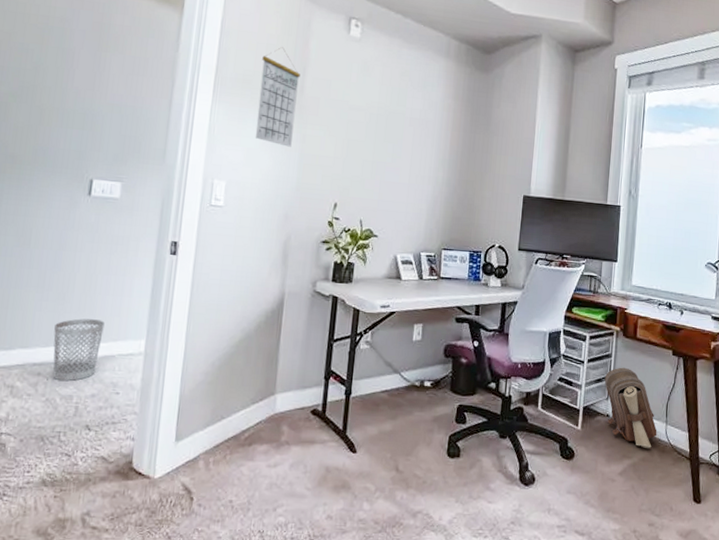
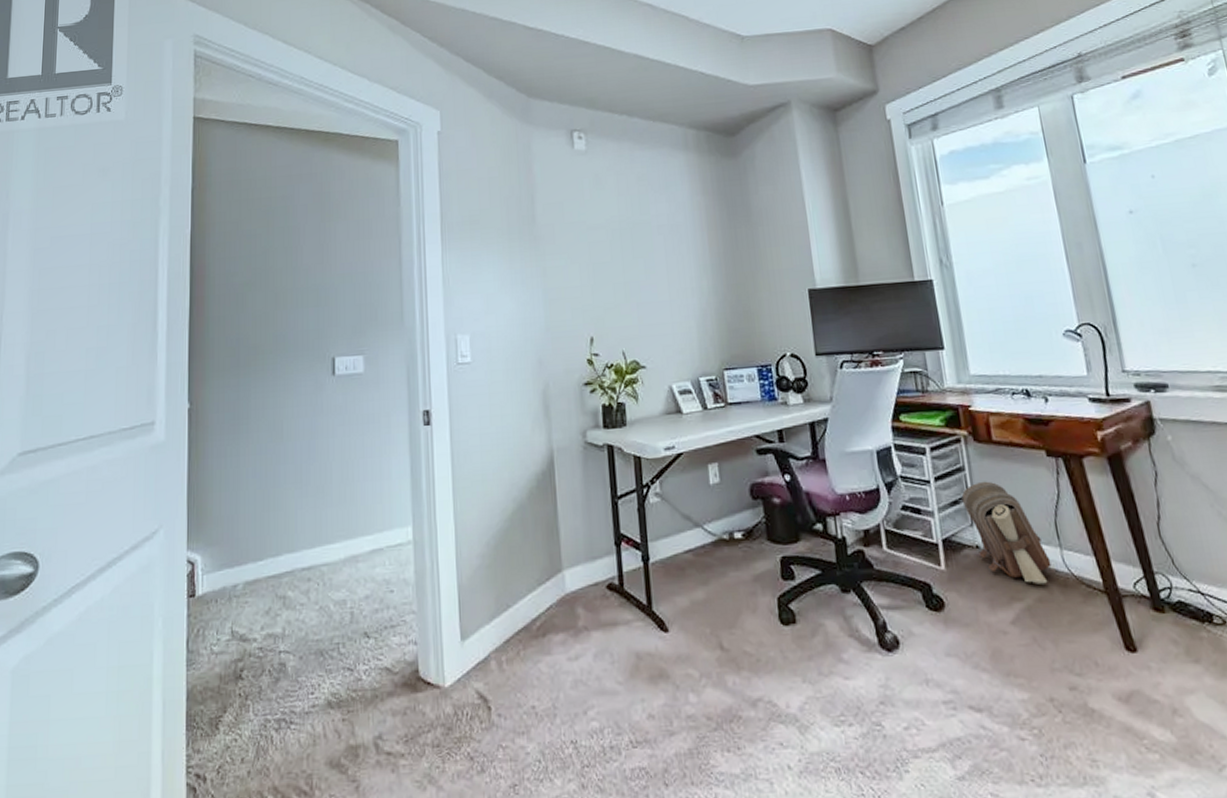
wastebasket: present [52,318,105,382] -> none [318,510,368,585]
calendar: present [255,47,300,147] -> none [486,178,533,285]

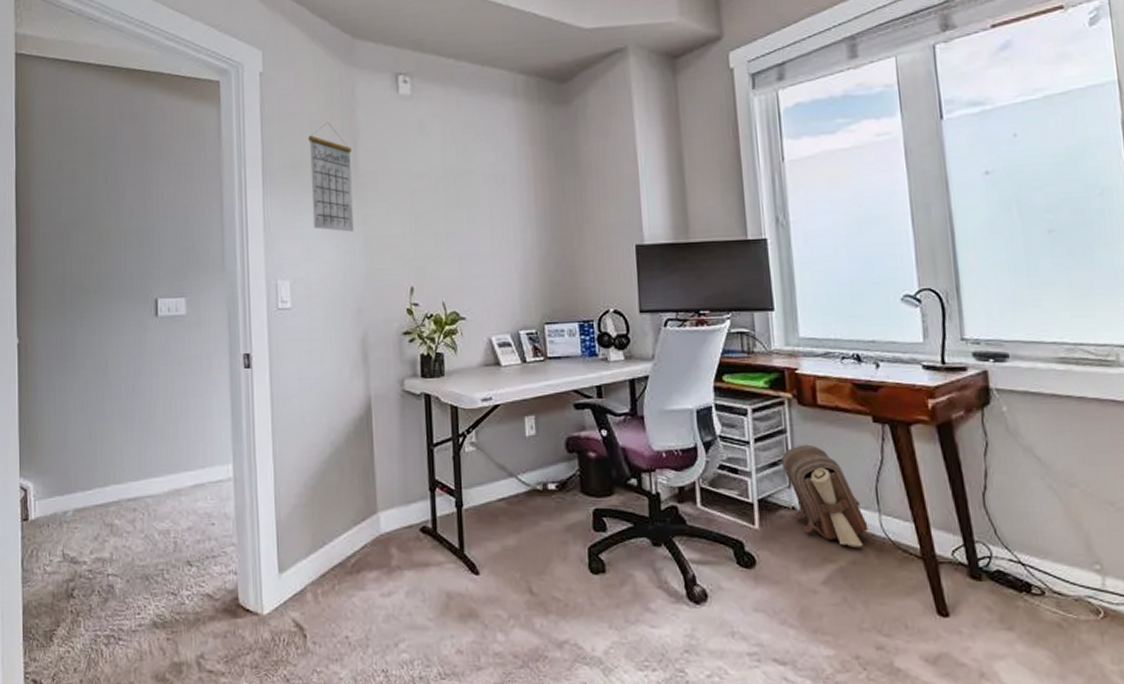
calendar: none [486,178,533,285] -> present [308,122,354,232]

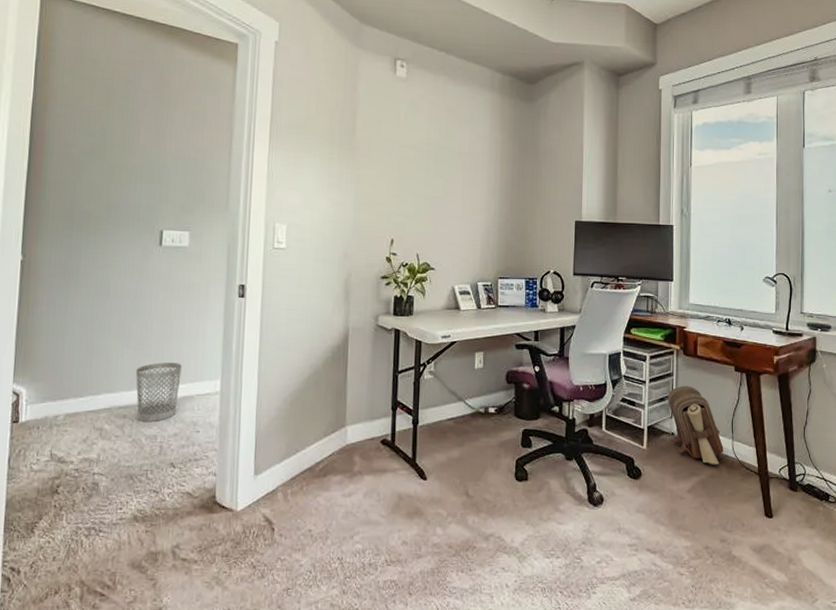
wastebasket: none [143,447,190,516] -> present [136,362,182,422]
calendar: present [308,122,354,232] -> none [311,92,351,188]

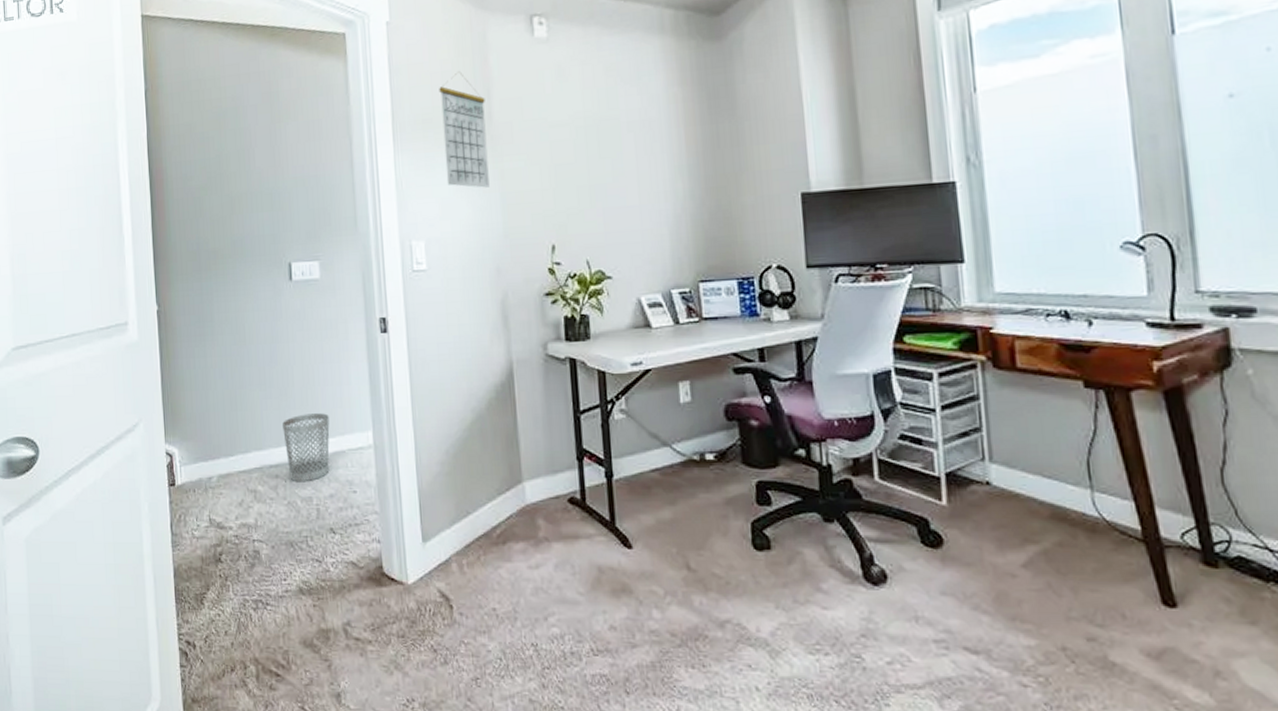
calendar: none [311,92,351,188] -> present [439,71,490,188]
pouch: present [667,385,724,465] -> none [973,412,1078,527]

